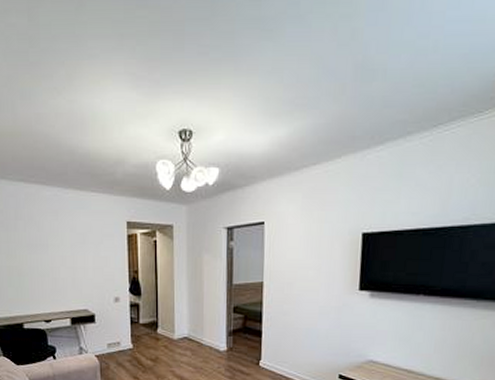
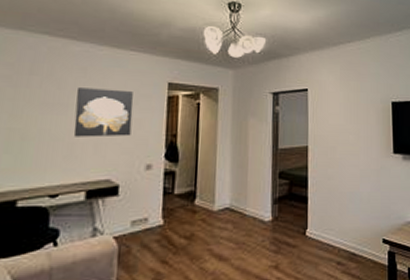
wall art: none [53,230,100,274] -> present [73,88,134,137]

